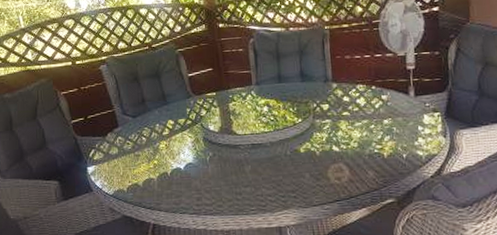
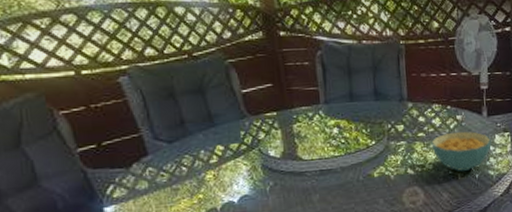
cereal bowl: none [356,111,420,151] -> present [431,131,491,172]

